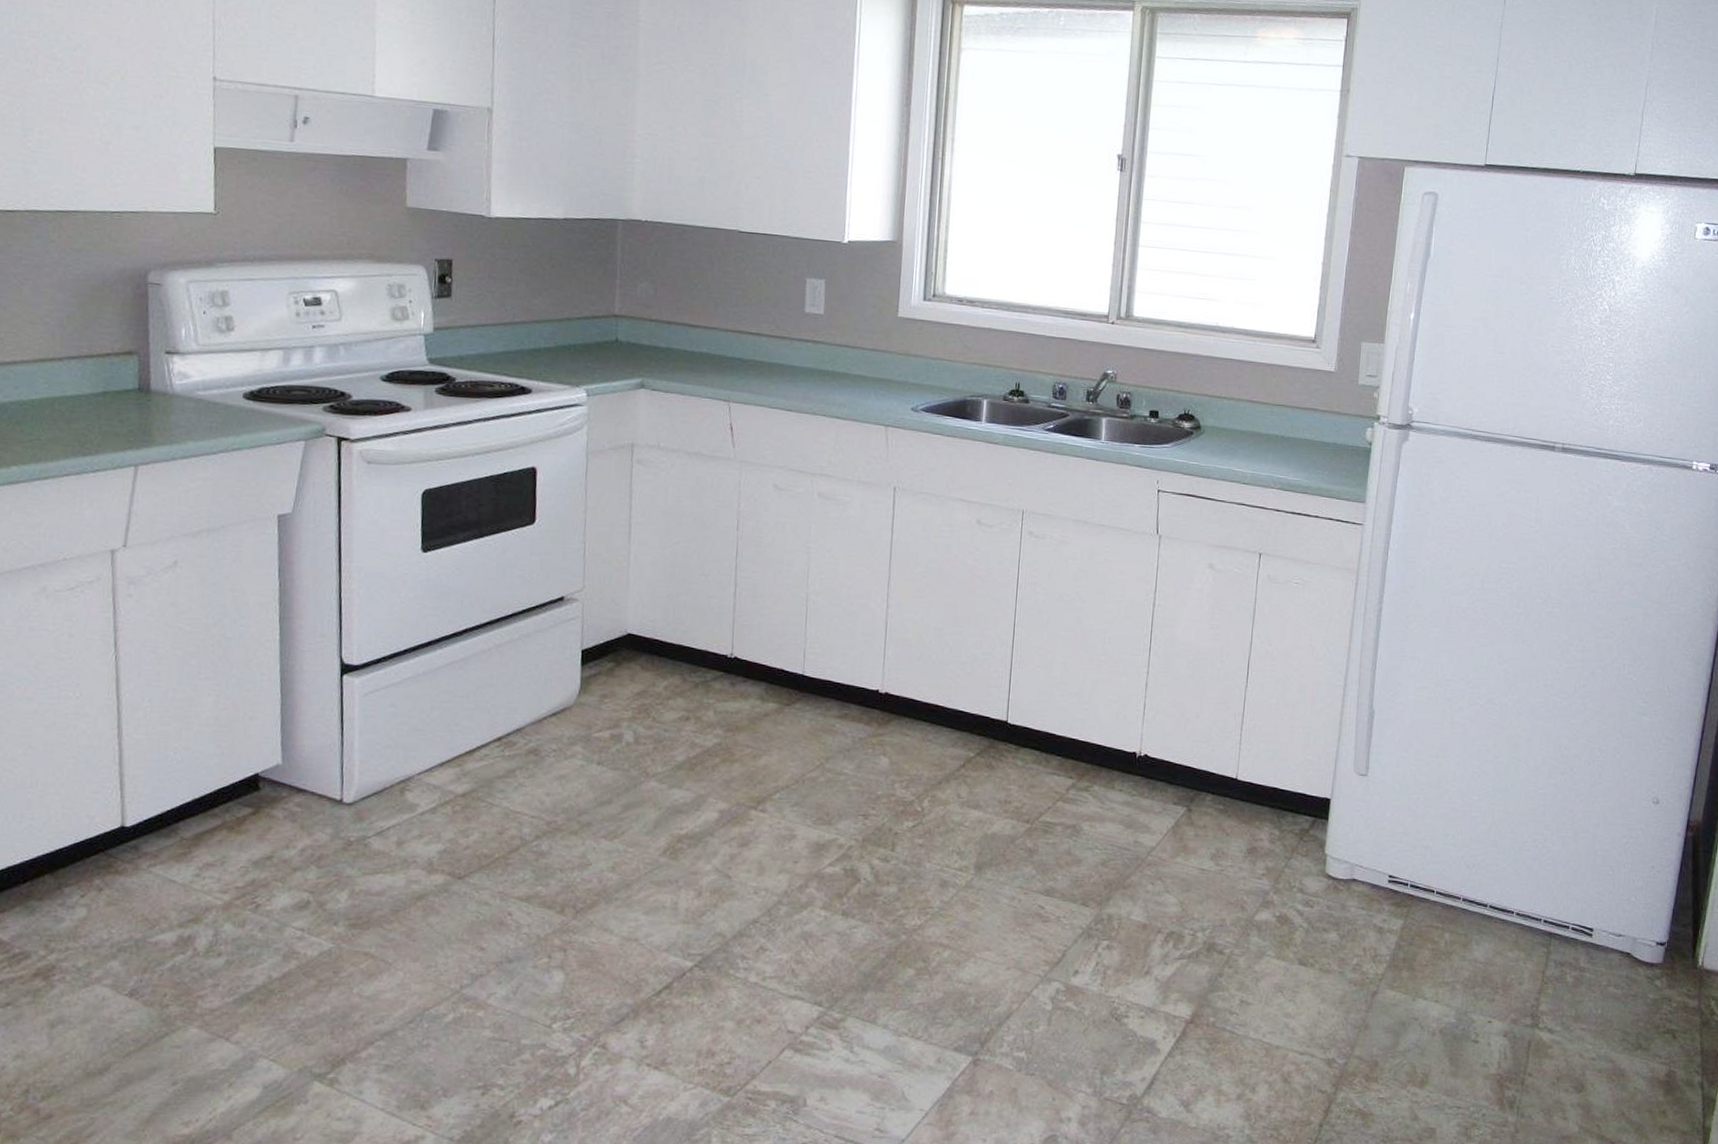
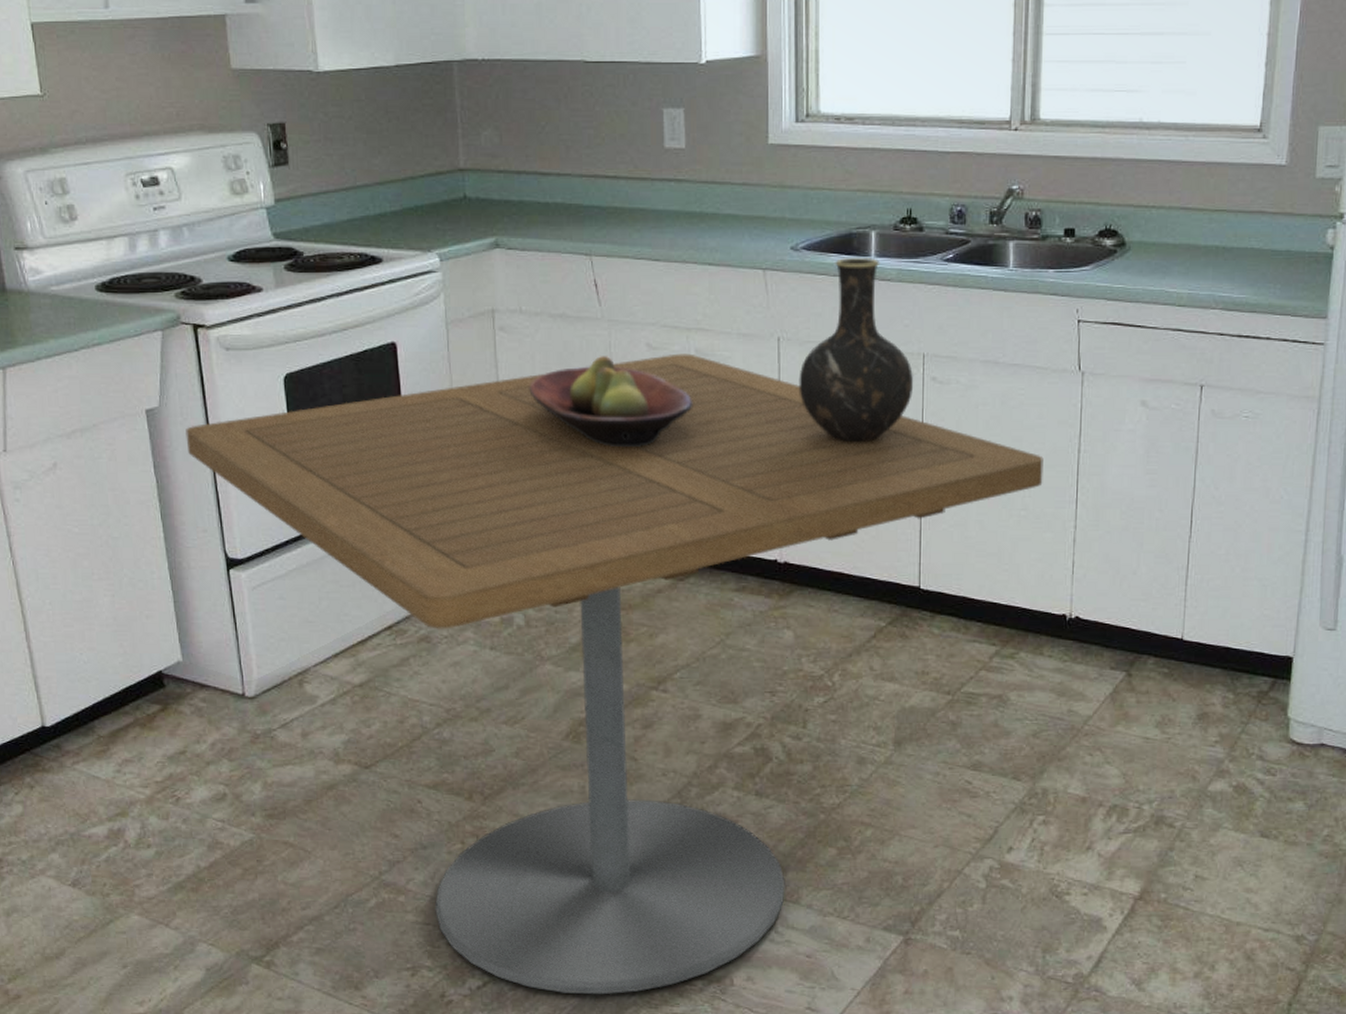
dining table: none [315,495,1123,1116] -> present [185,353,1044,995]
fruit bowl: none [659,493,812,579] -> present [529,356,692,448]
vase: none [909,421,1013,586] -> present [799,258,914,442]

